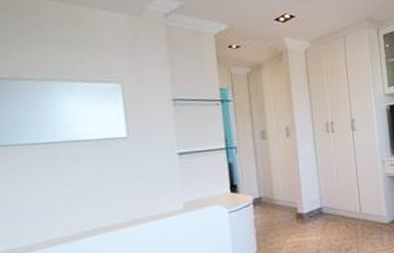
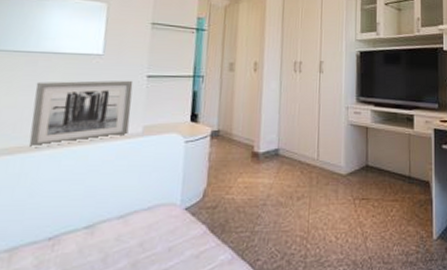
wall art: none [62,159,170,237] -> present [28,80,134,148]

